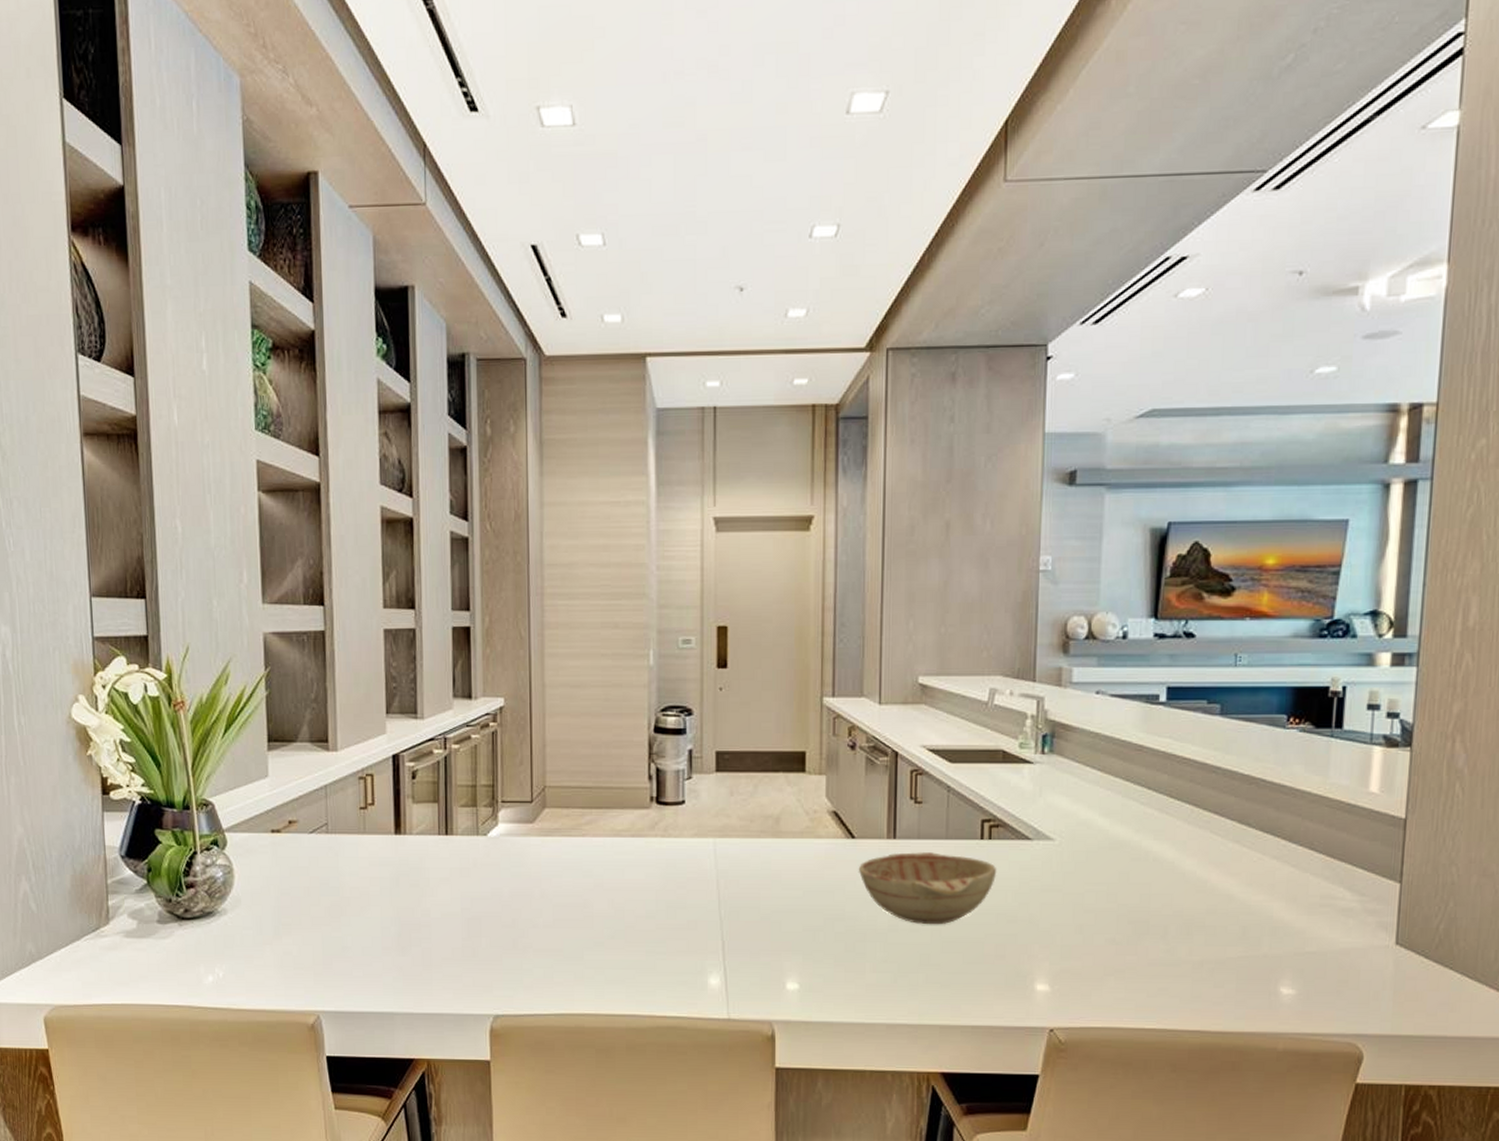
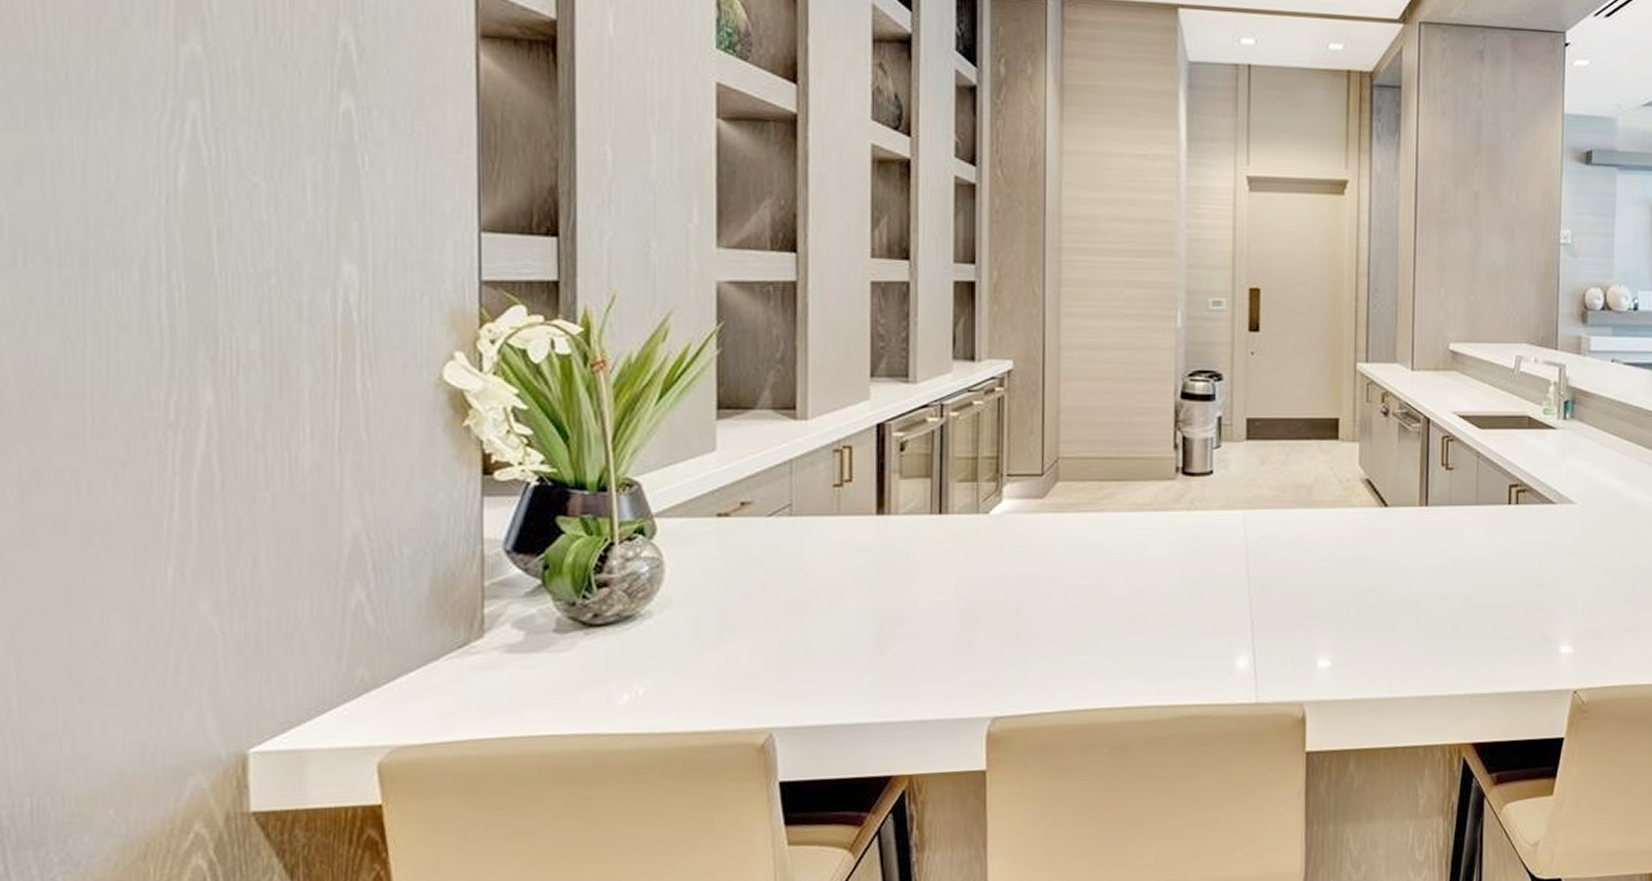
decorative bowl: present [858,852,997,925] -> none [1390,519,1524,593]

